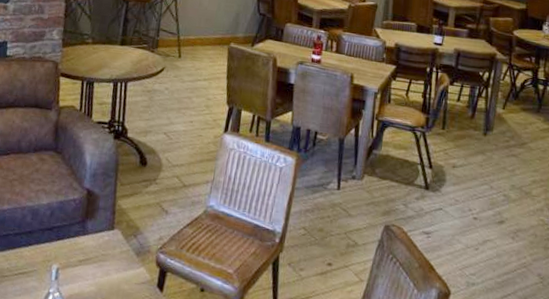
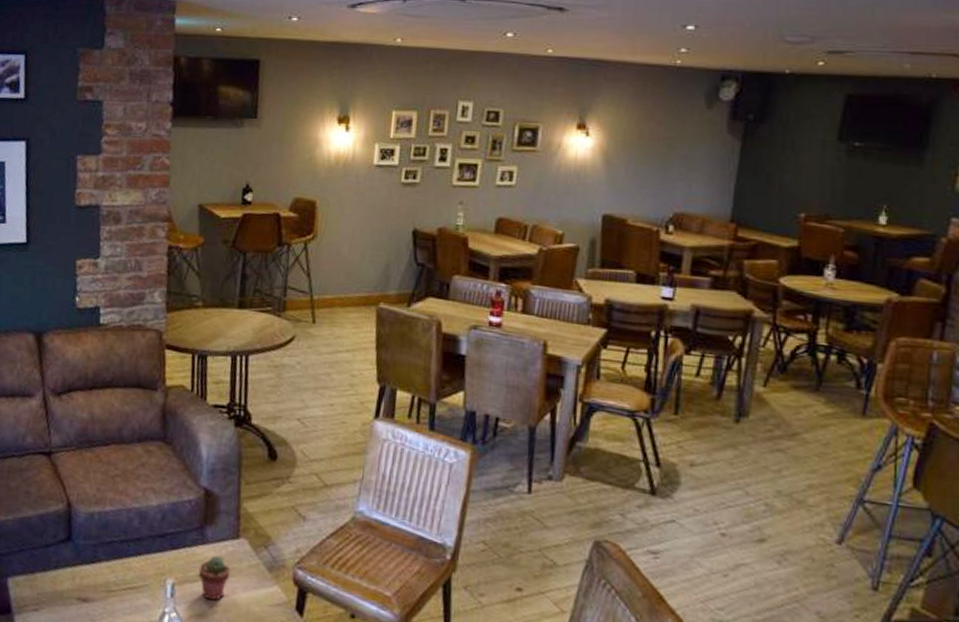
potted succulent: none [78,244,106,282] -> present [198,555,231,601]

